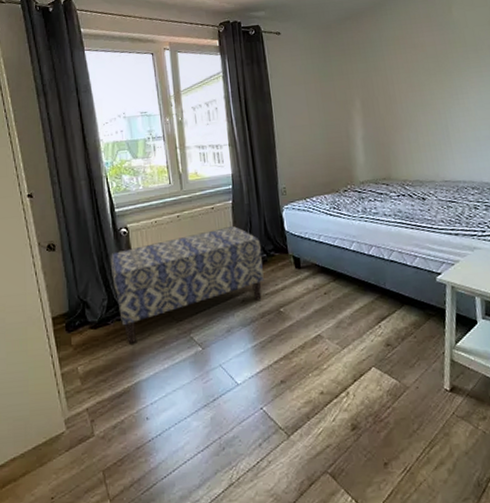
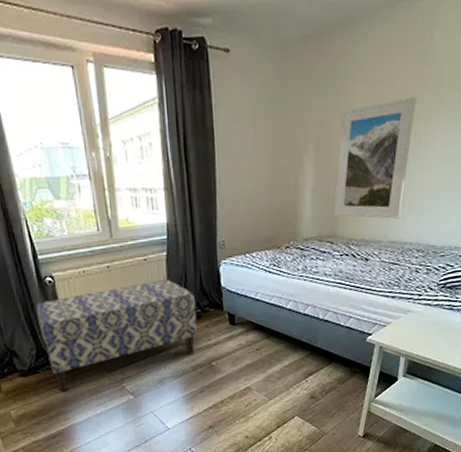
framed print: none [381,57,450,161] -> present [333,97,417,219]

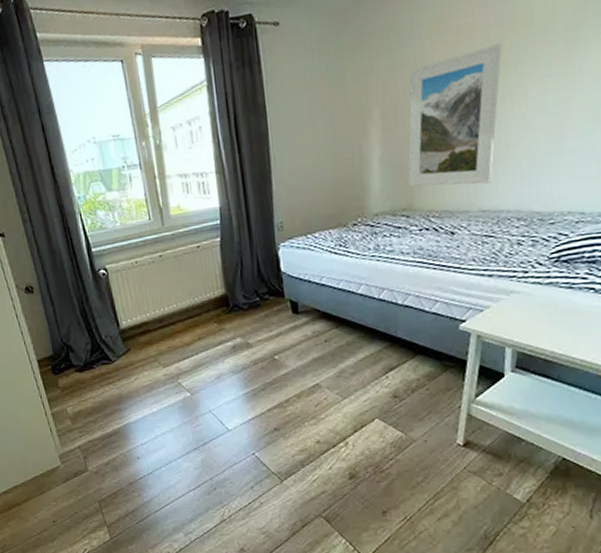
bench: present [36,280,197,392] -> none [91,267,257,388]

